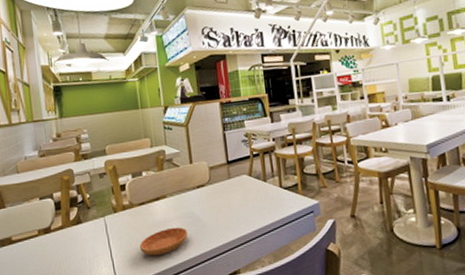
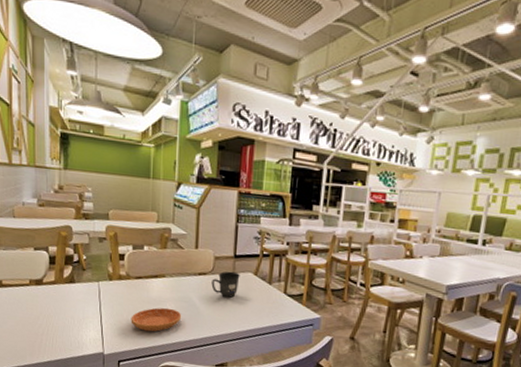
mug: none [210,177,237,205] -> present [211,271,240,298]

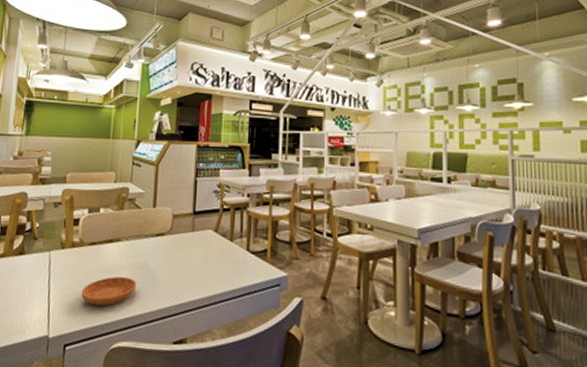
mug: present [211,271,240,298] -> none [169,229,200,261]

